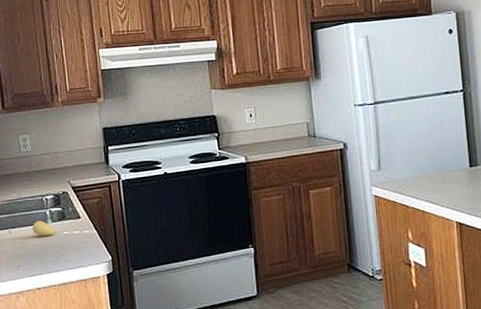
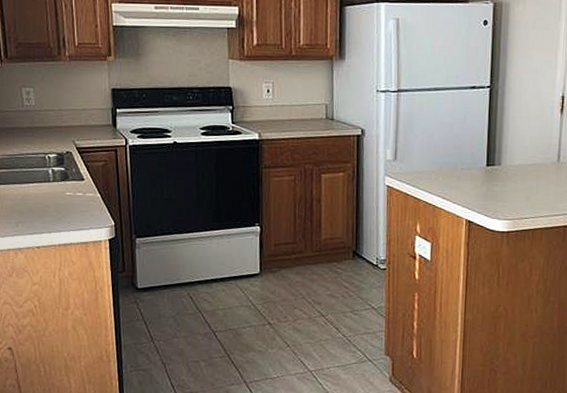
banana: present [9,219,67,241] -> none [8,178,70,197]

